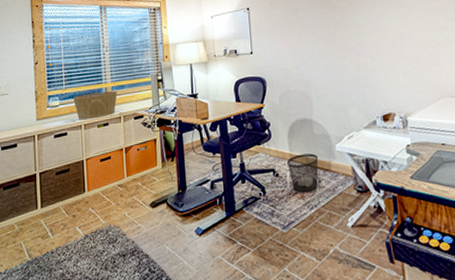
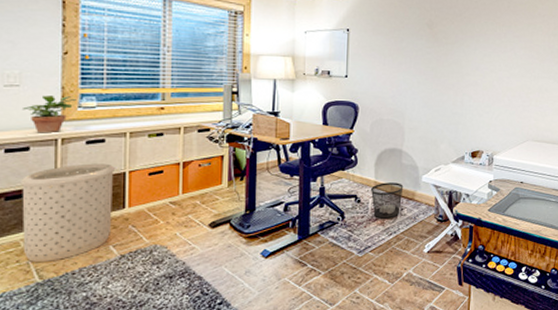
potted plant: none [11,98,46,132] -> present [23,95,76,134]
laundry basket: none [12,153,77,244] -> present [20,163,116,263]
basket: present [73,91,117,120] -> none [117,97,178,127]

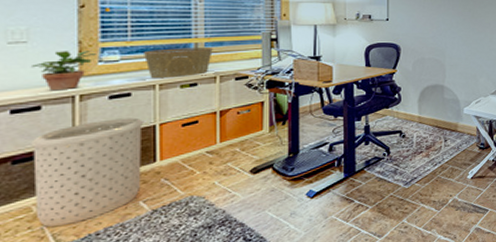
basket: none [117,97,178,127] -> present [144,48,213,79]
waste bin: present [371,182,404,219] -> none [415,116,446,151]

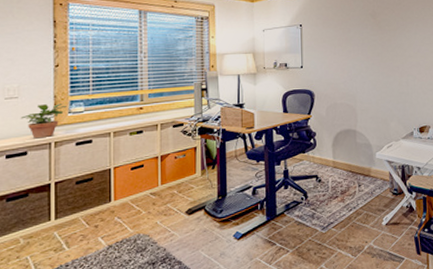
laundry basket: present [31,117,145,228] -> none [20,162,102,258]
basket: present [144,48,213,79] -> none [102,98,155,127]

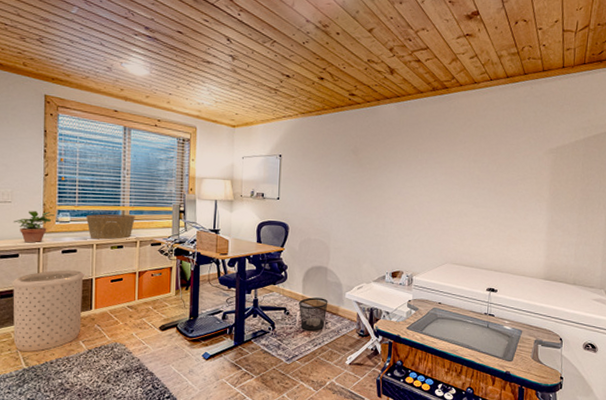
laundry basket: none [20,162,102,258] -> present [12,270,85,352]
basket: none [102,98,155,127] -> present [86,214,135,240]
waste bin: none [330,161,360,196] -> present [299,297,328,331]

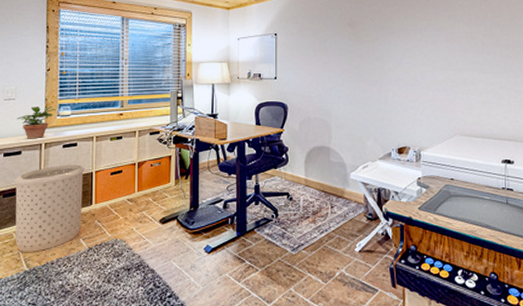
basket: present [86,214,135,240] -> none [86,105,134,132]
waste bin: present [299,297,328,331] -> none [302,180,333,216]

